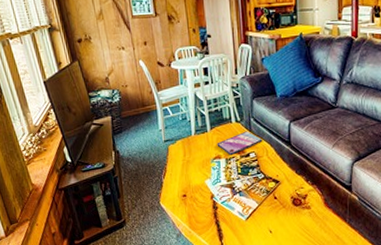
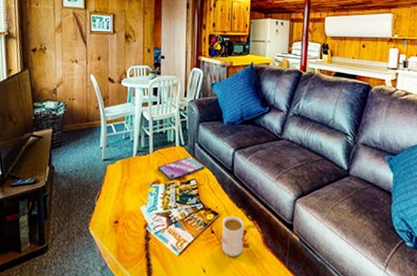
mug: none [284,182,306,218] -> present [221,215,245,257]

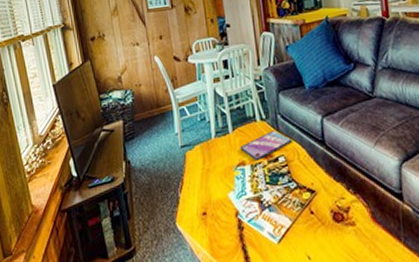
mug: present [221,215,245,257] -> none [321,191,350,238]

